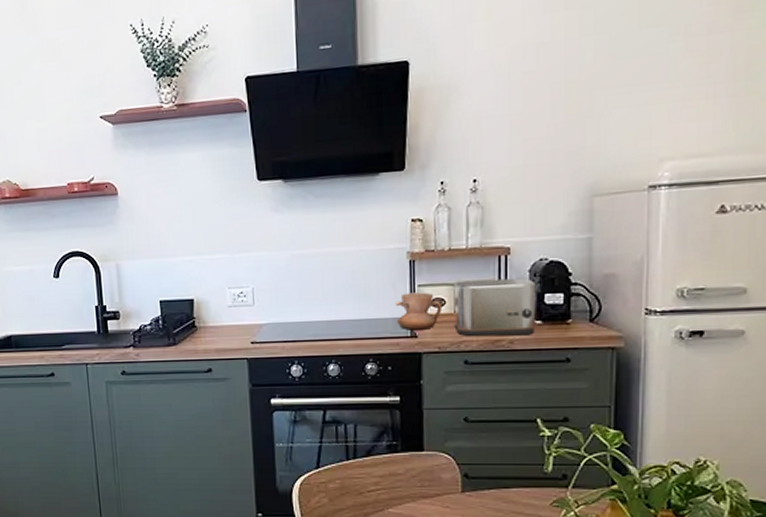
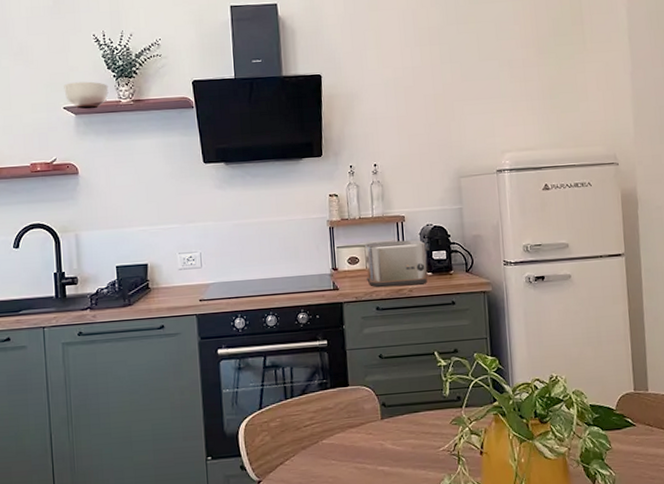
bowl: none [99,83,149,118] -> present [64,81,109,110]
ceramic jug: present [395,292,443,331] -> none [320,252,357,284]

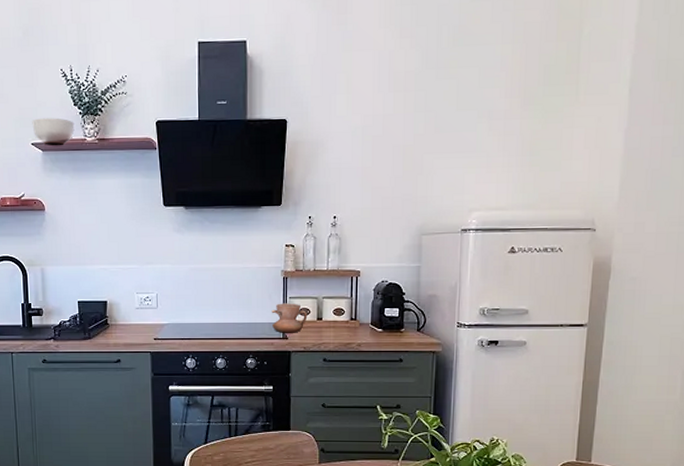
ceramic jug: none [320,252,357,284] -> present [271,303,308,333]
toaster: present [365,239,430,288] -> none [316,295,382,340]

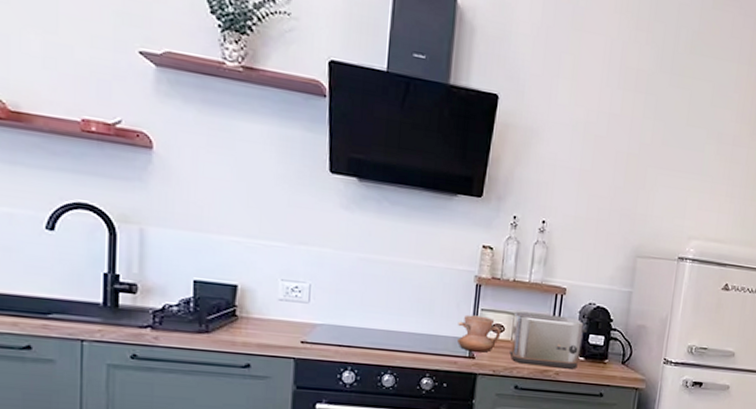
bowl: present [32,118,75,147] -> none [142,18,209,65]
toaster: none [316,295,382,340] -> present [509,311,587,369]

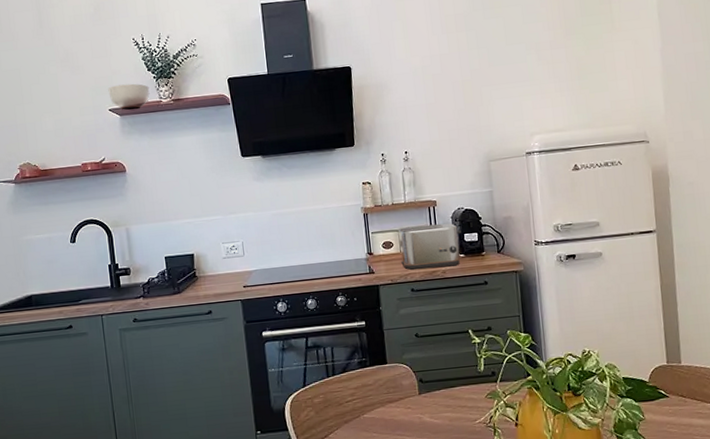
bowl: none [142,18,209,65] -> present [108,83,150,111]
ceramic jug: present [457,314,502,353] -> none [355,237,391,268]

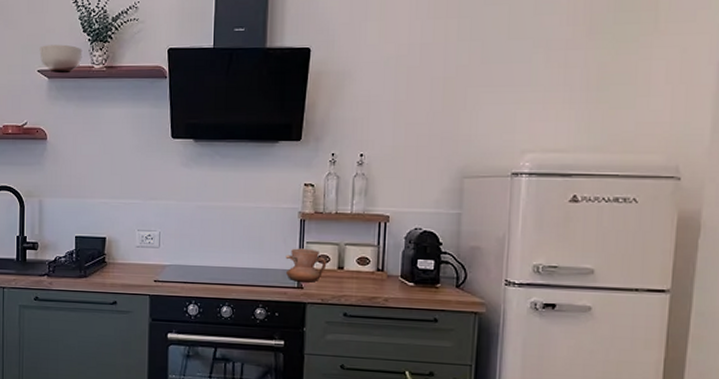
ceramic jug: none [355,237,391,268] -> present [285,248,327,283]
toaster: present [399,223,461,271] -> none [336,241,415,295]

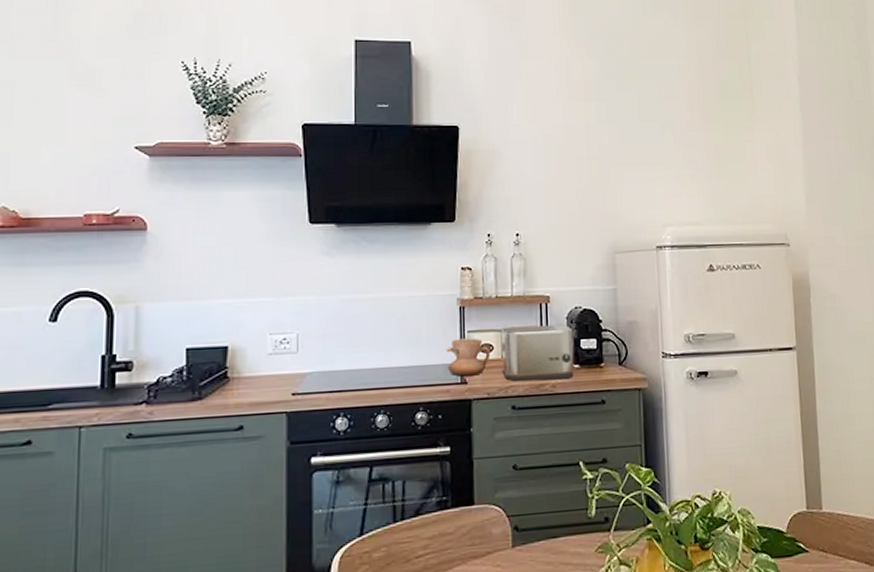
bowl: present [39,44,83,74] -> none [137,117,196,151]
toaster: none [336,241,415,295] -> present [501,324,577,382]

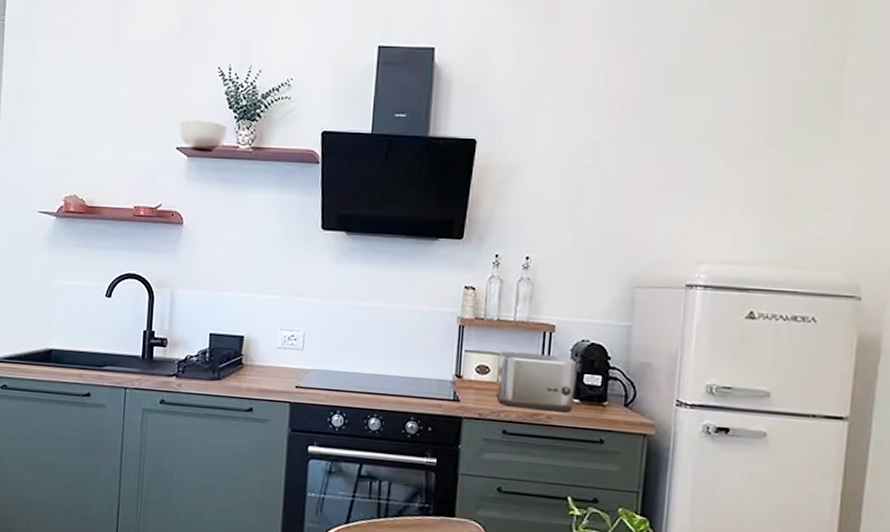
bowl: none [137,117,196,151] -> present [179,120,227,153]
ceramic jug: present [446,338,491,377] -> none [441,356,487,395]

